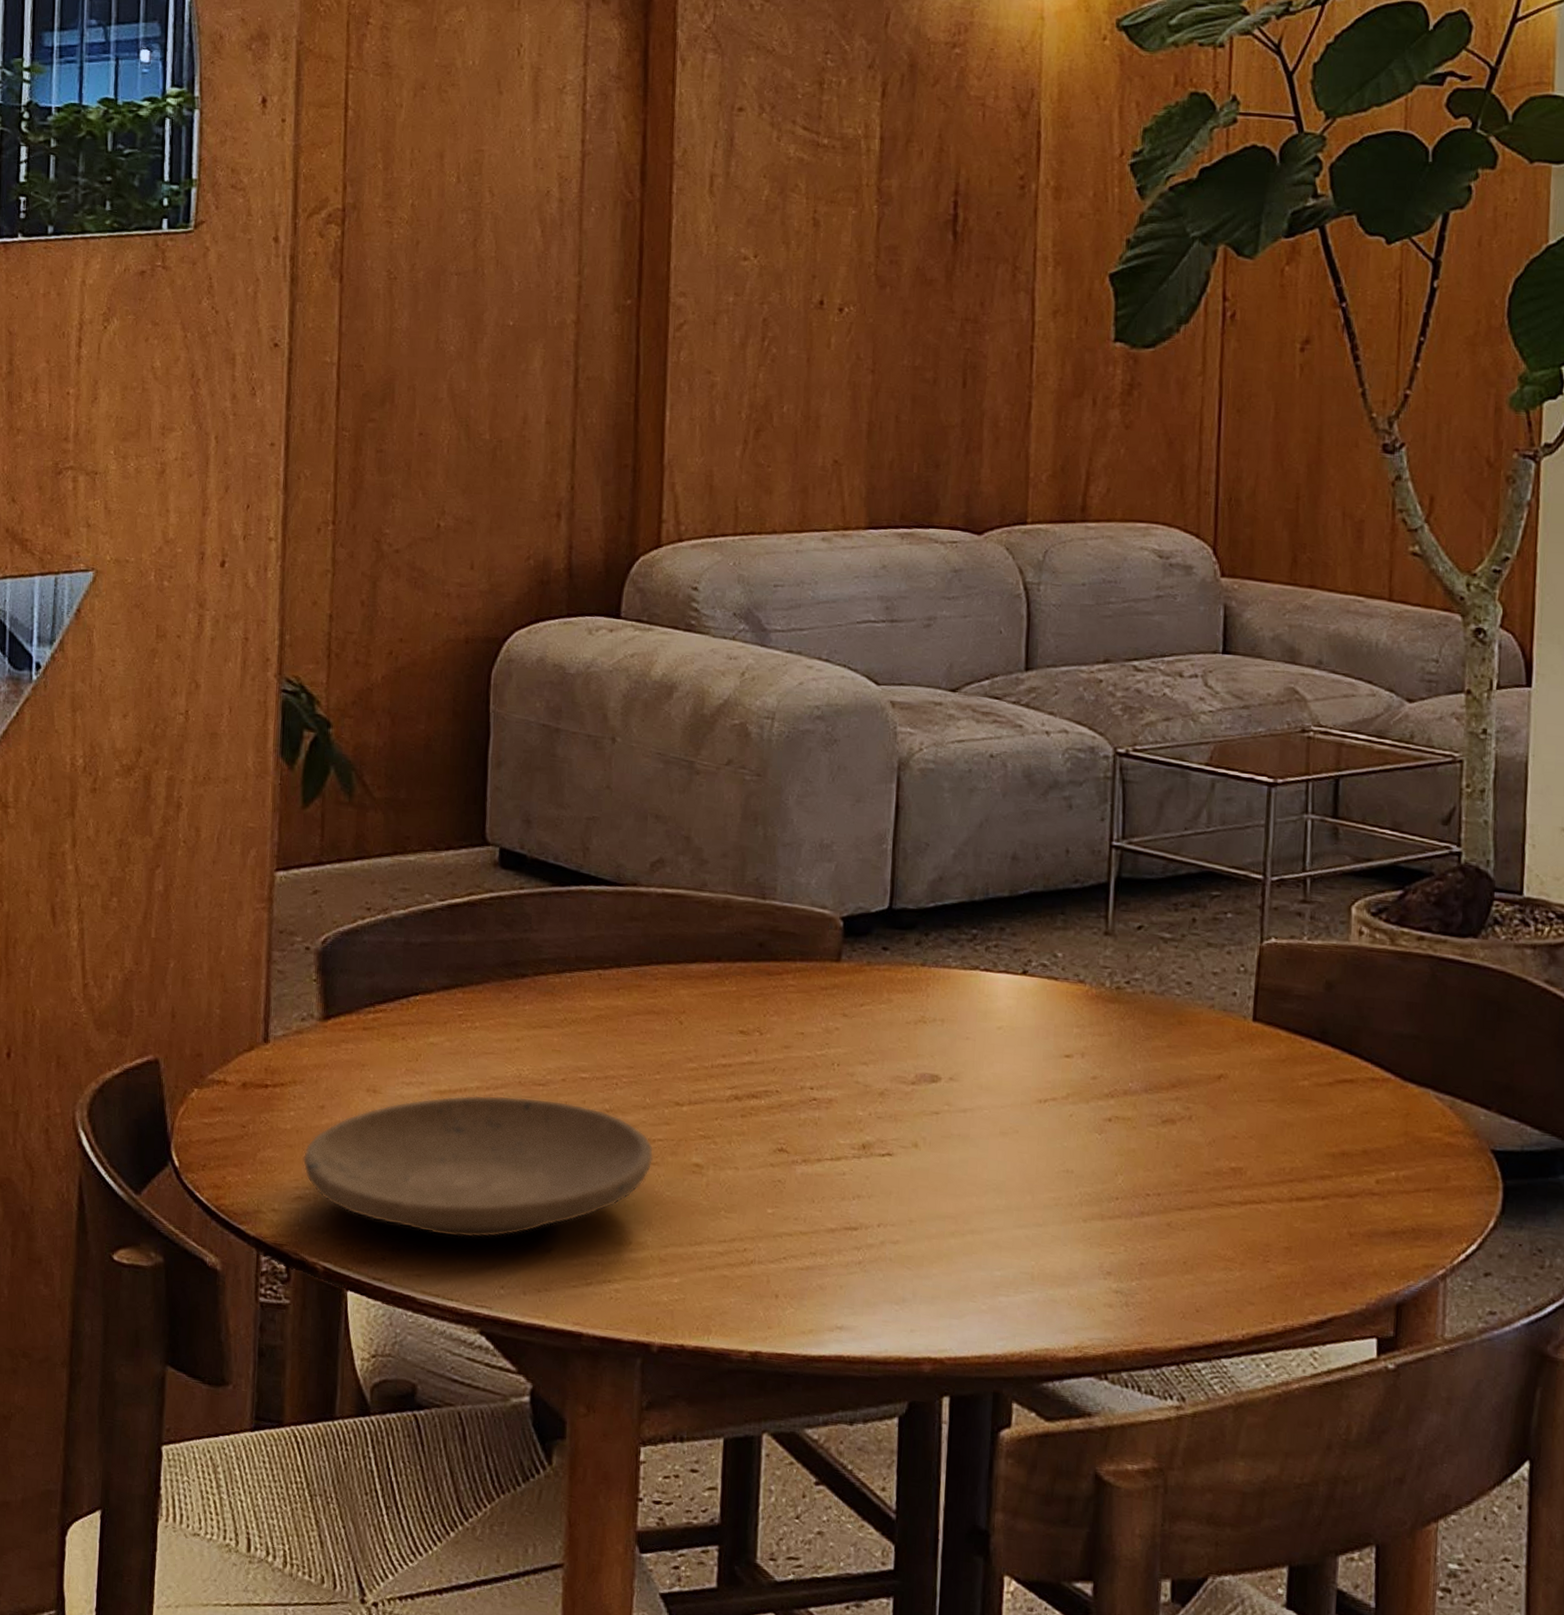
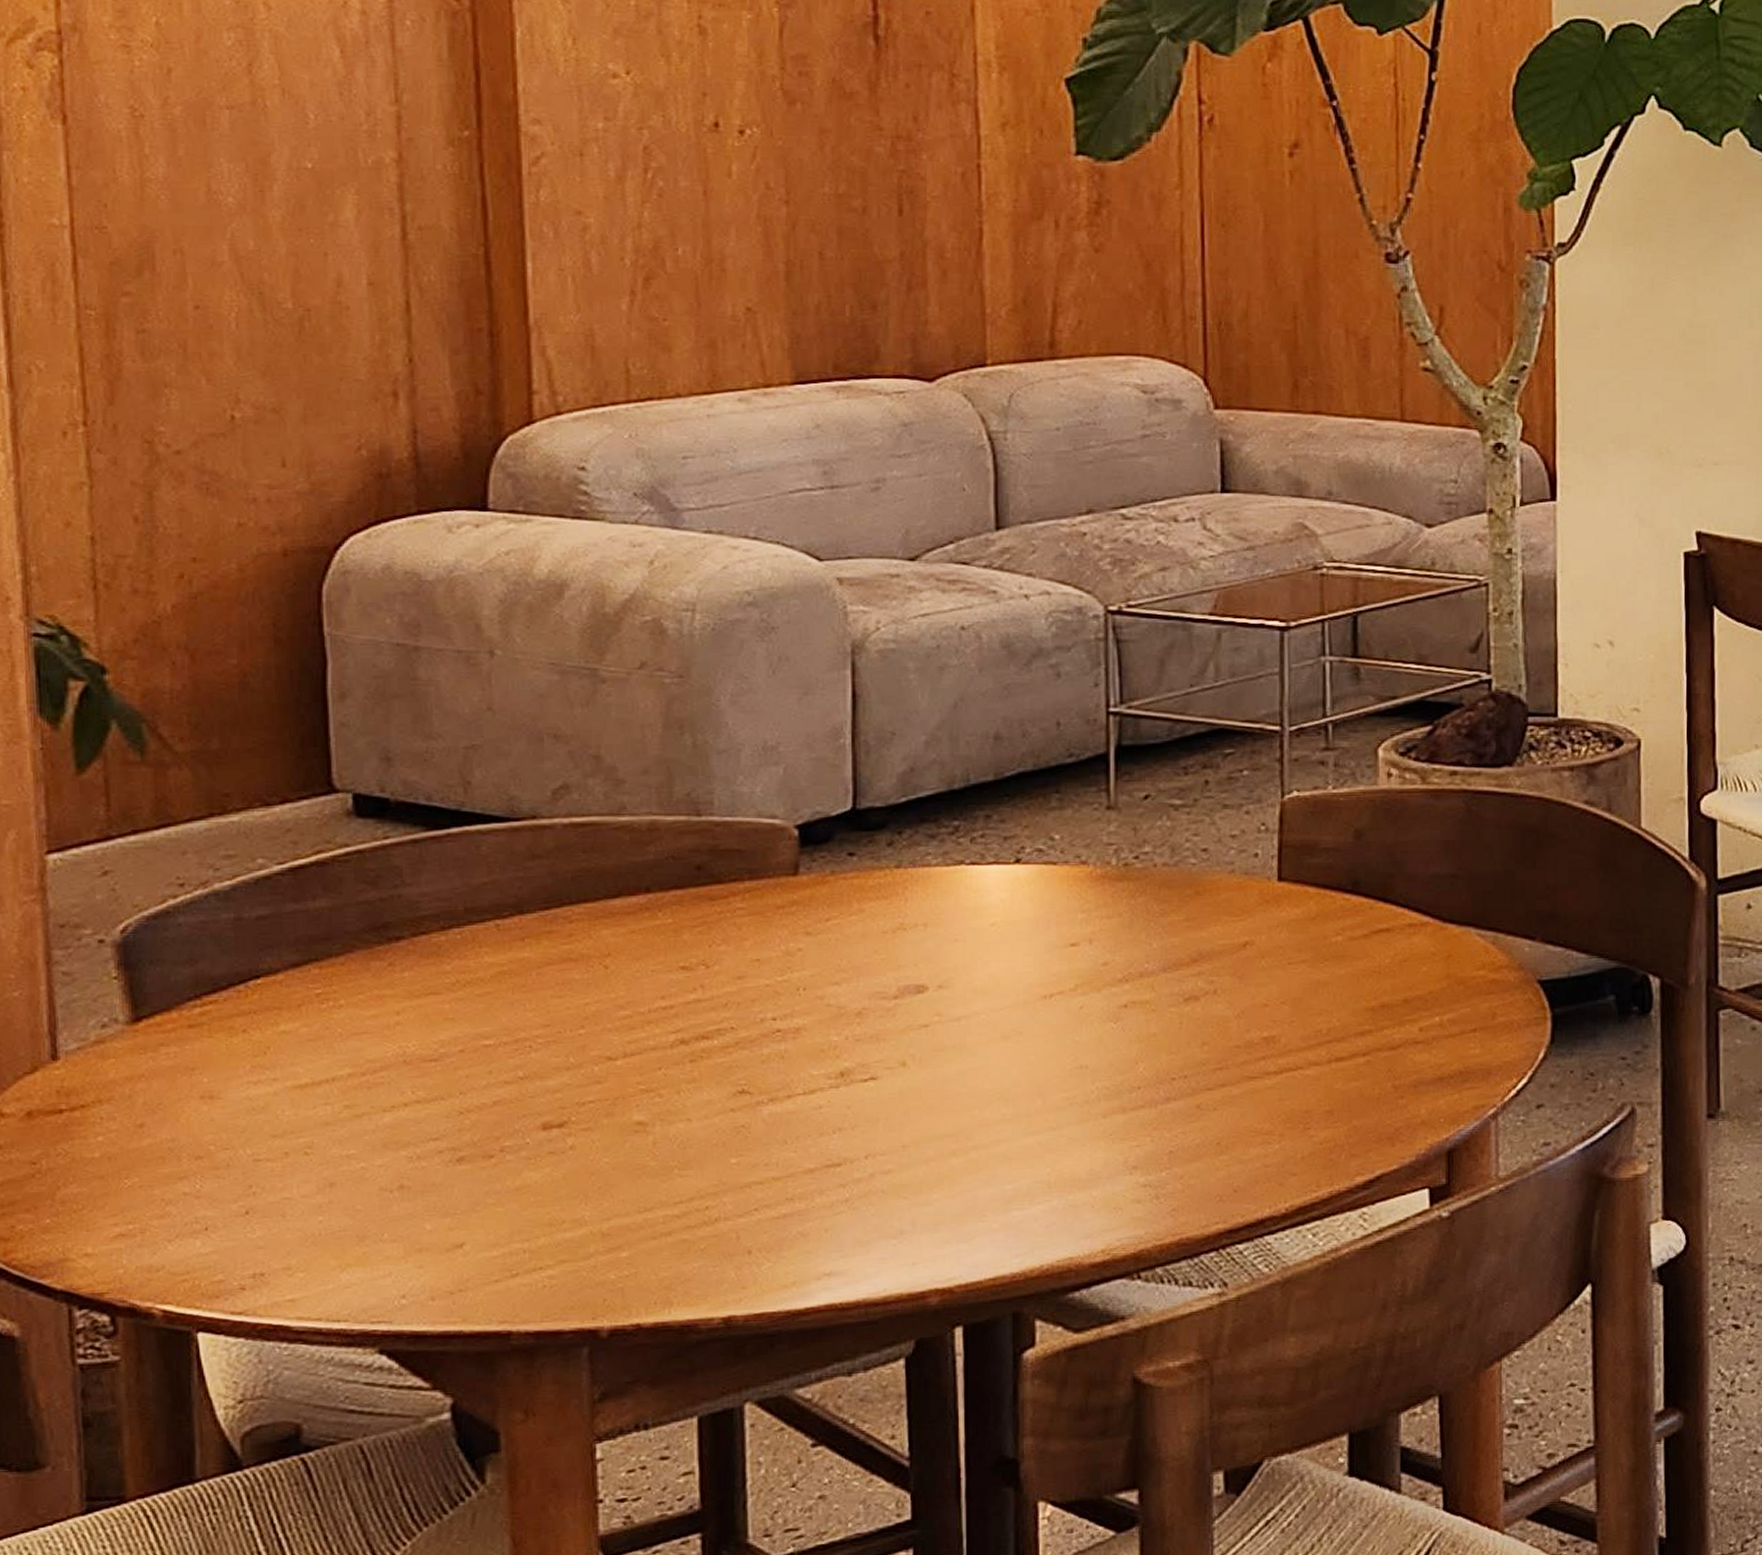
plate: present [302,1095,654,1239] -> none [120,1075,585,1251]

